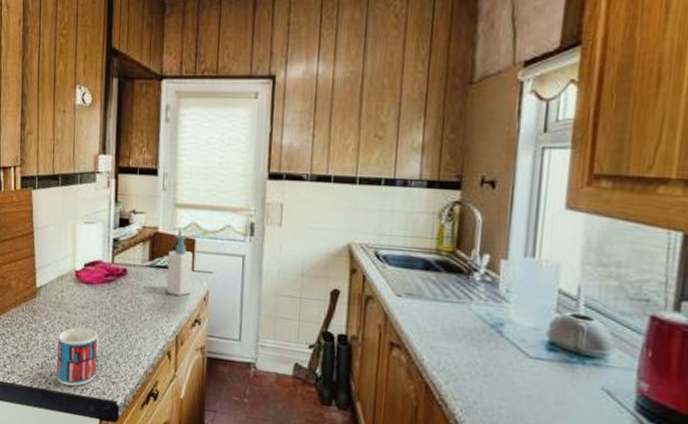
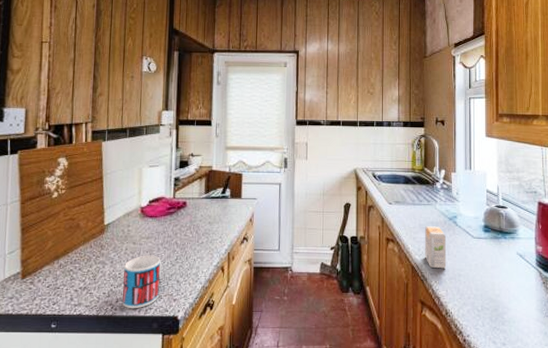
soap bottle: present [166,235,193,296] -> none [220,171,241,219]
tea box: none [447,332,484,395] -> present [425,226,447,269]

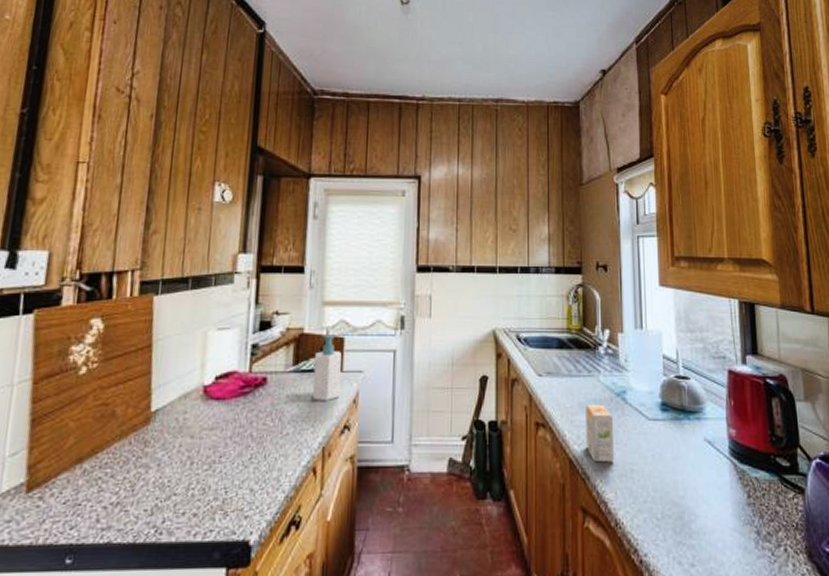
mug: present [123,255,162,309] -> none [171,453,230,533]
soap bottle: none [220,171,241,219] -> present [312,334,342,401]

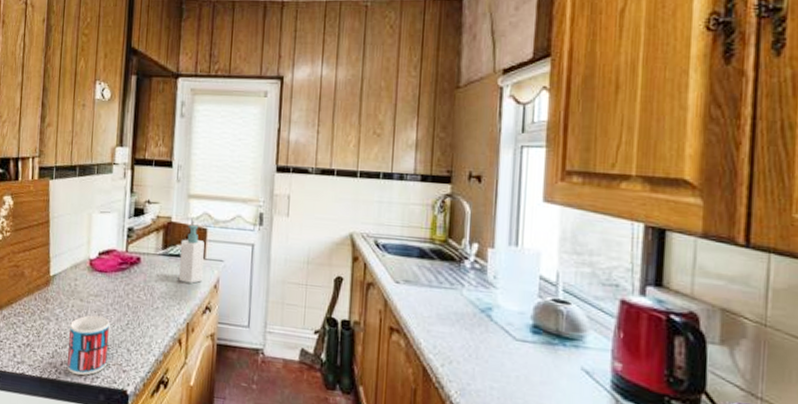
mug: none [171,453,230,533] -> present [67,315,111,376]
tea box: present [586,405,615,463] -> none [442,317,475,377]

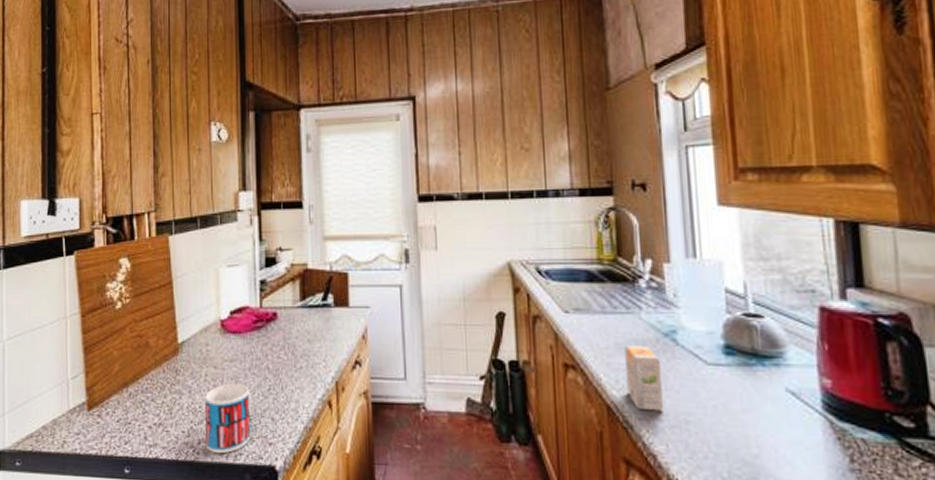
soap bottle: present [179,224,205,284] -> none [320,270,349,336]
tea box: none [442,317,475,377] -> present [625,346,665,412]

